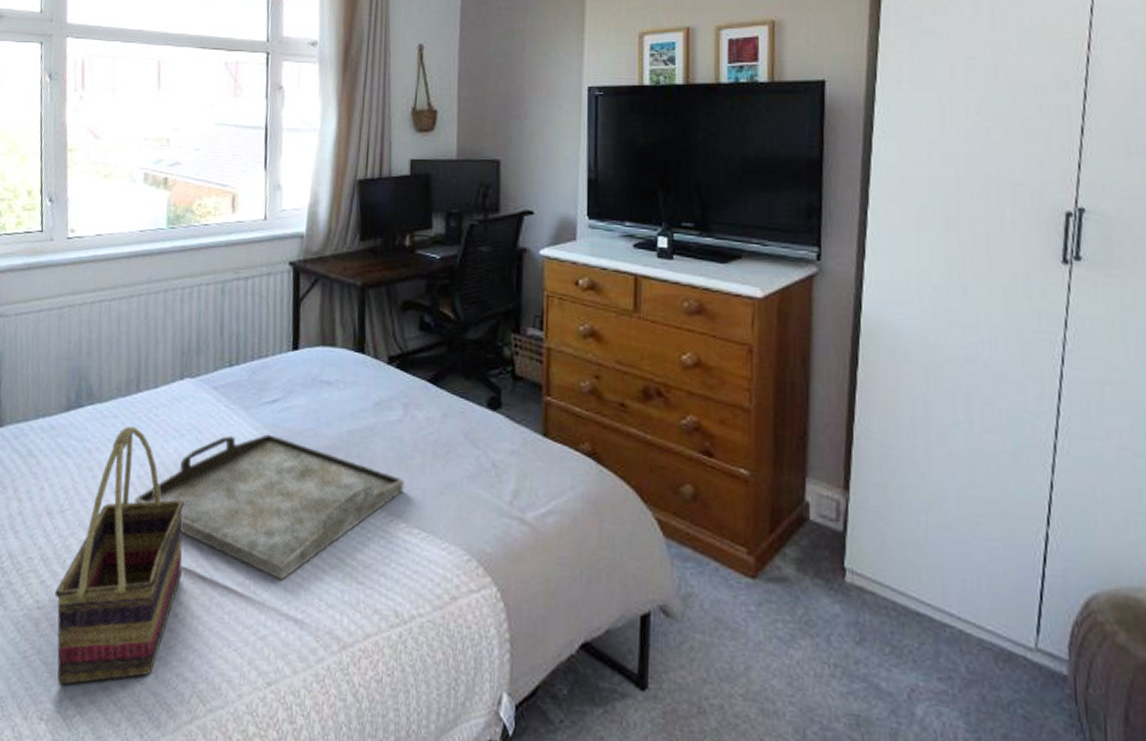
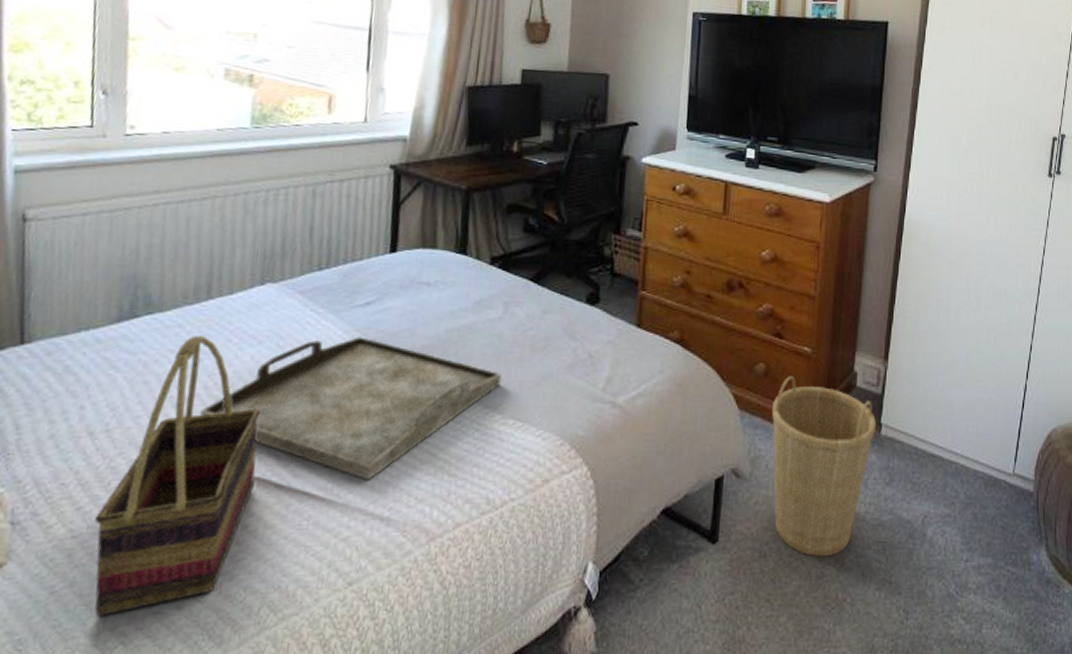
basket: none [705,502,838,724] -> present [772,376,876,557]

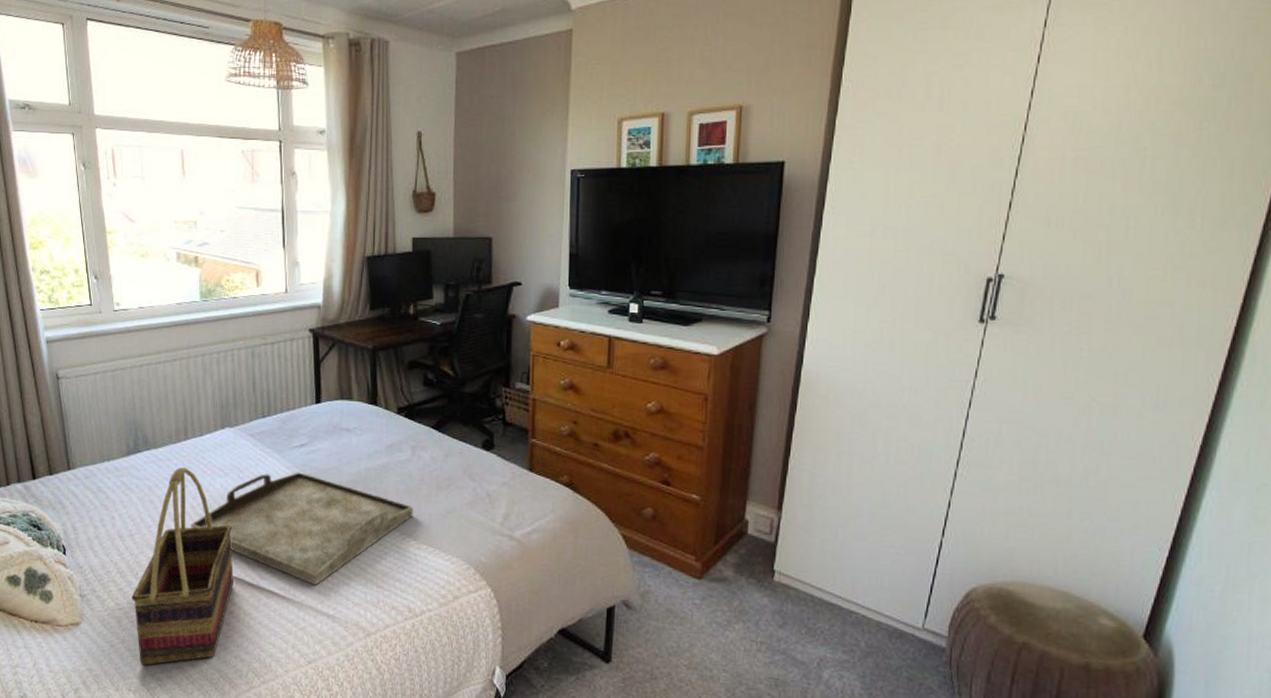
basket: present [772,376,876,557] -> none [661,521,768,686]

